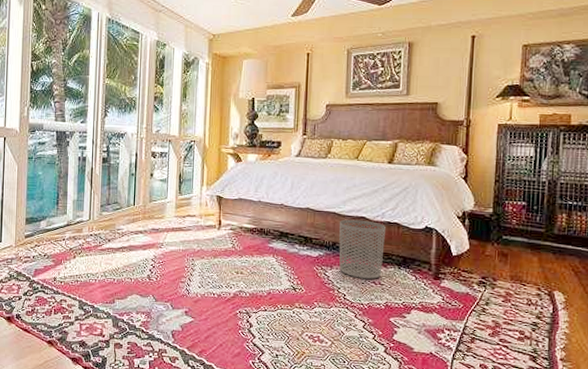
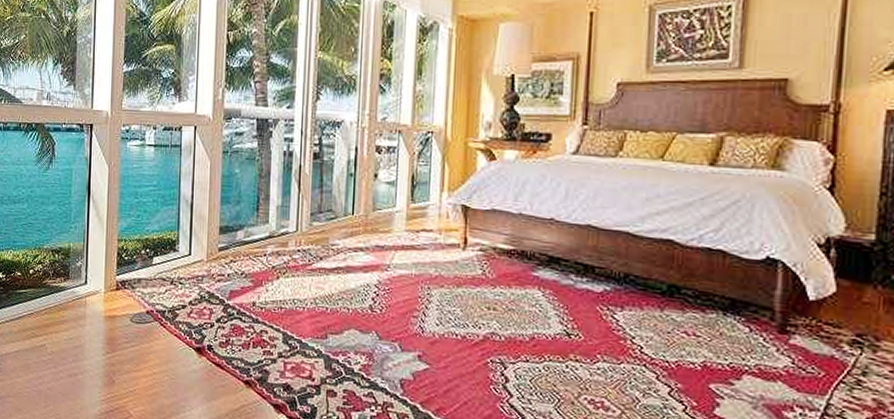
waste bin: present [339,219,385,279] -> none [633,242,704,328]

